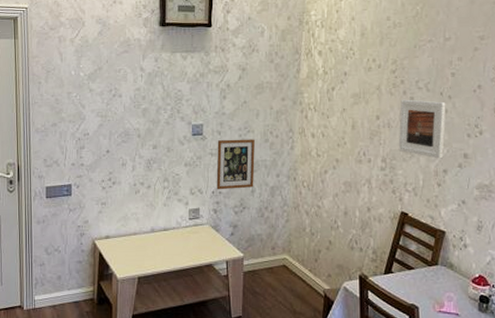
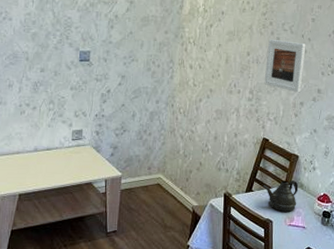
picture frame: present [216,139,255,190] -> none [100,66,138,114]
teapot: none [404,260,448,296] -> present [262,180,299,212]

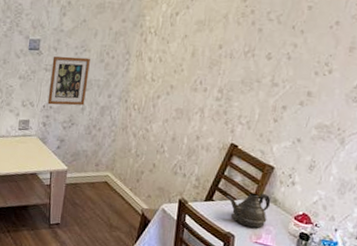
picture frame: none [100,66,138,114] -> present [47,56,90,106]
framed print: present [264,39,306,93] -> none [237,30,297,95]

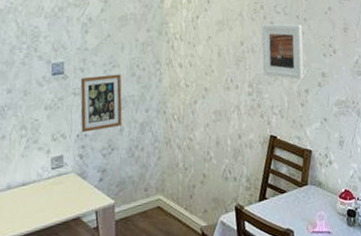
teapot: present [226,192,271,228] -> none [277,179,318,218]
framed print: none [237,30,297,95] -> present [261,24,304,80]

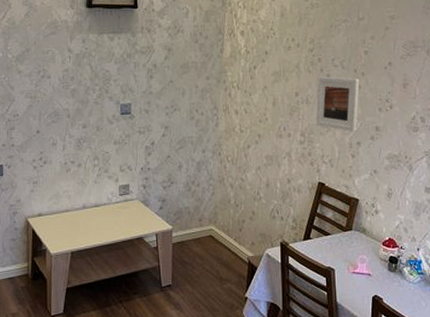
picture frame: present [80,74,122,133] -> none [145,117,182,167]

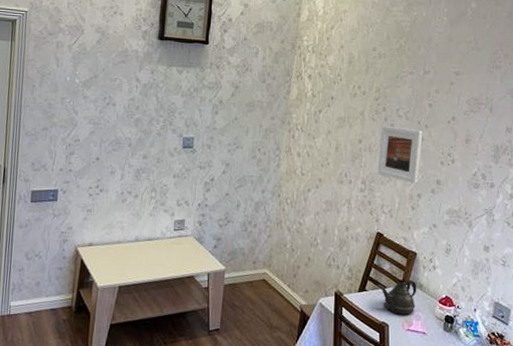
teapot: none [321,226,361,259] -> present [377,279,417,315]

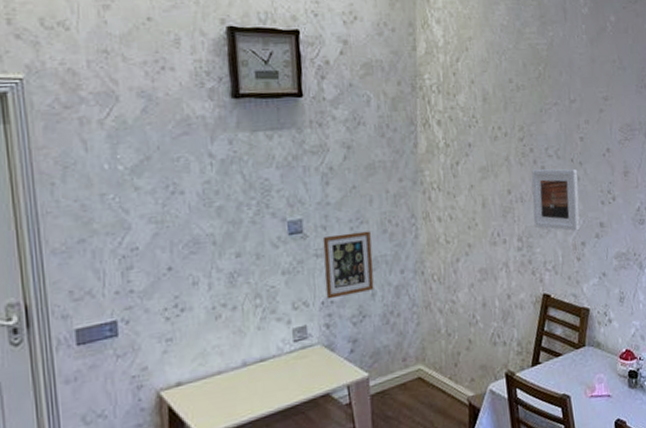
picture frame: none [203,153,243,203] -> present [322,231,374,299]
teapot: present [377,279,417,315] -> none [551,340,596,382]

